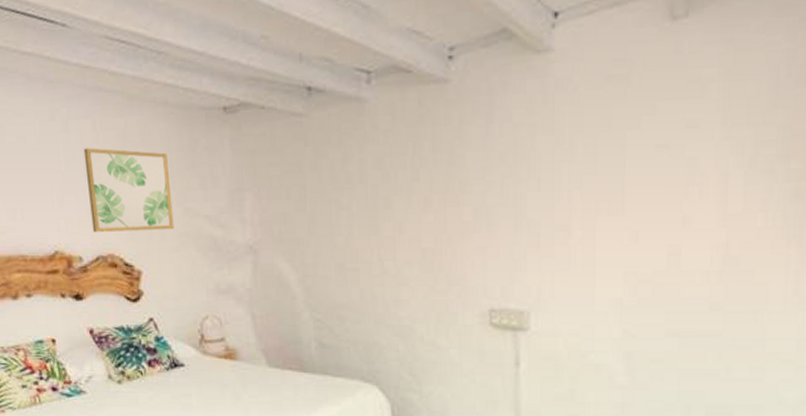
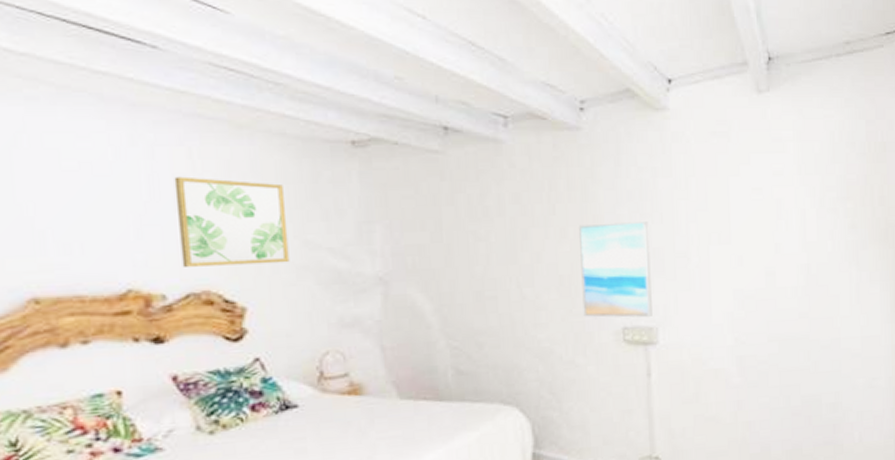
wall art: none [445,187,524,300] -> present [579,220,652,318]

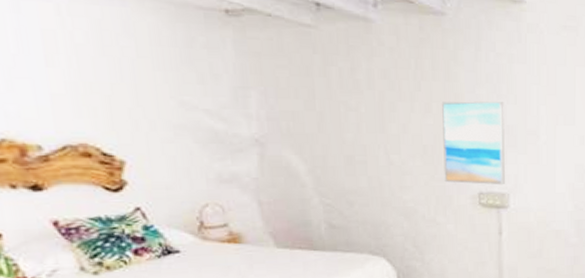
wall art: present [174,176,290,267] -> none [43,32,167,121]

